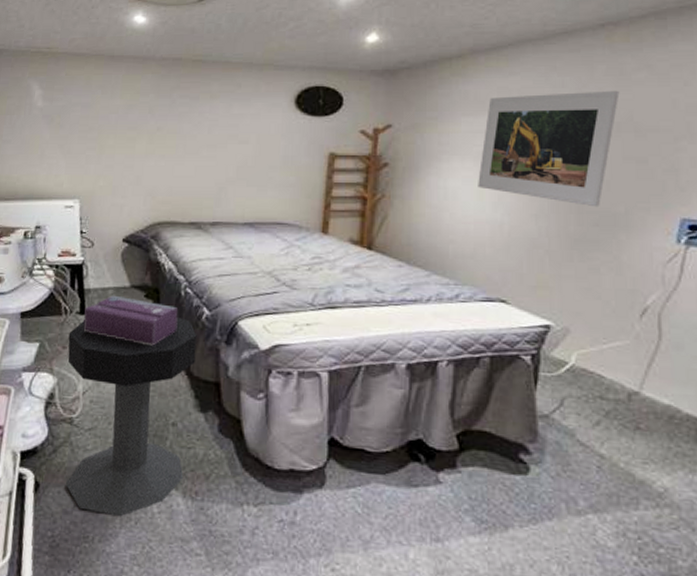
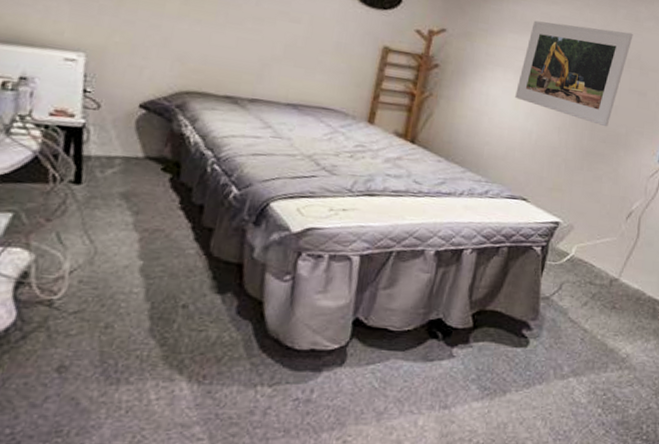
side table: present [66,317,197,517] -> none [36,190,222,407]
tissue box: present [83,295,179,346] -> none [77,165,202,223]

